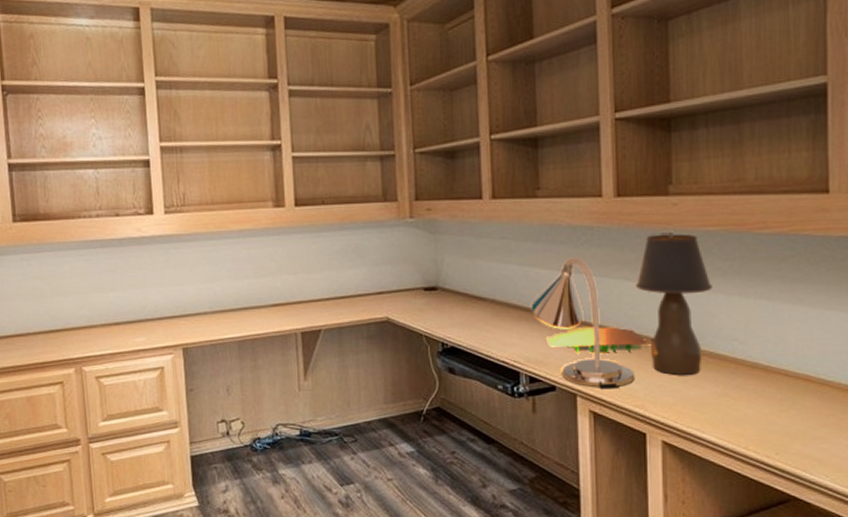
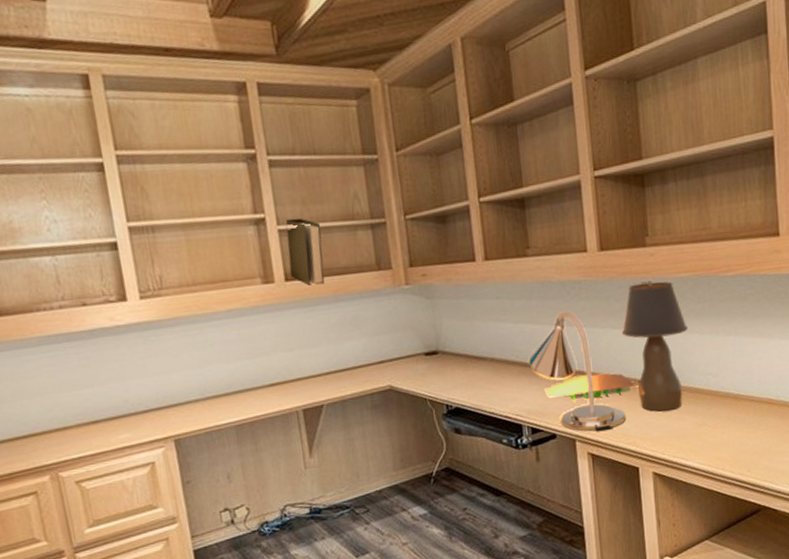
binder: none [300,146,332,212] -> present [286,218,324,286]

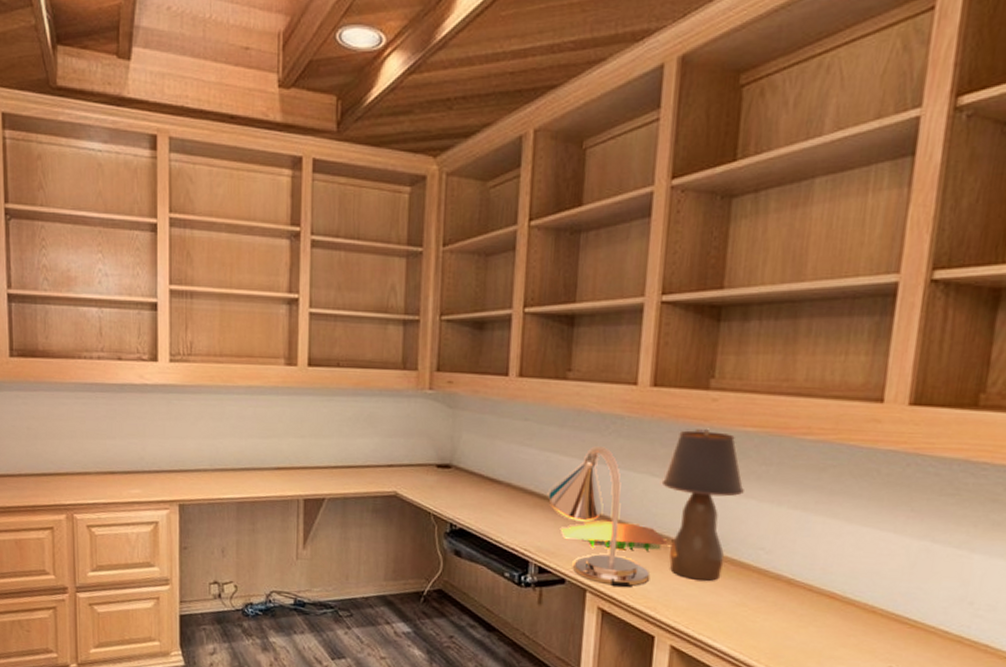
binder: present [286,218,324,286] -> none [313,303,353,375]

